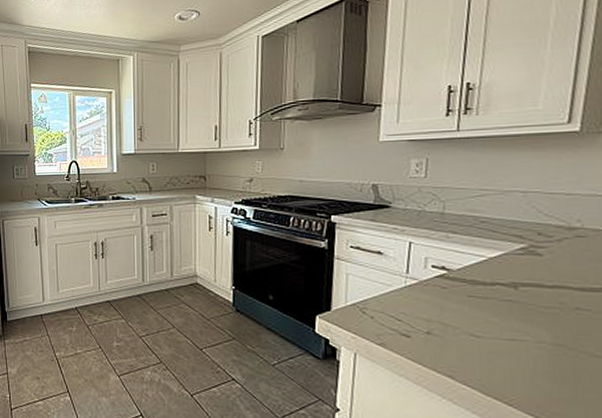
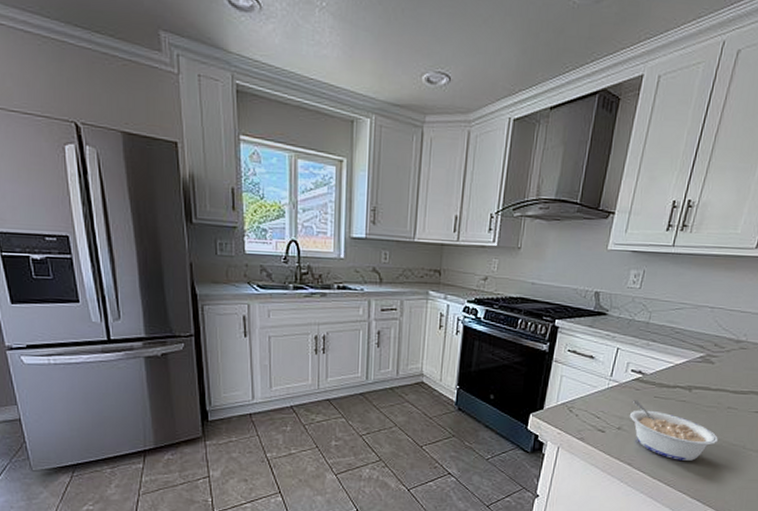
legume: none [438,300,571,375] -> present [629,400,718,461]

